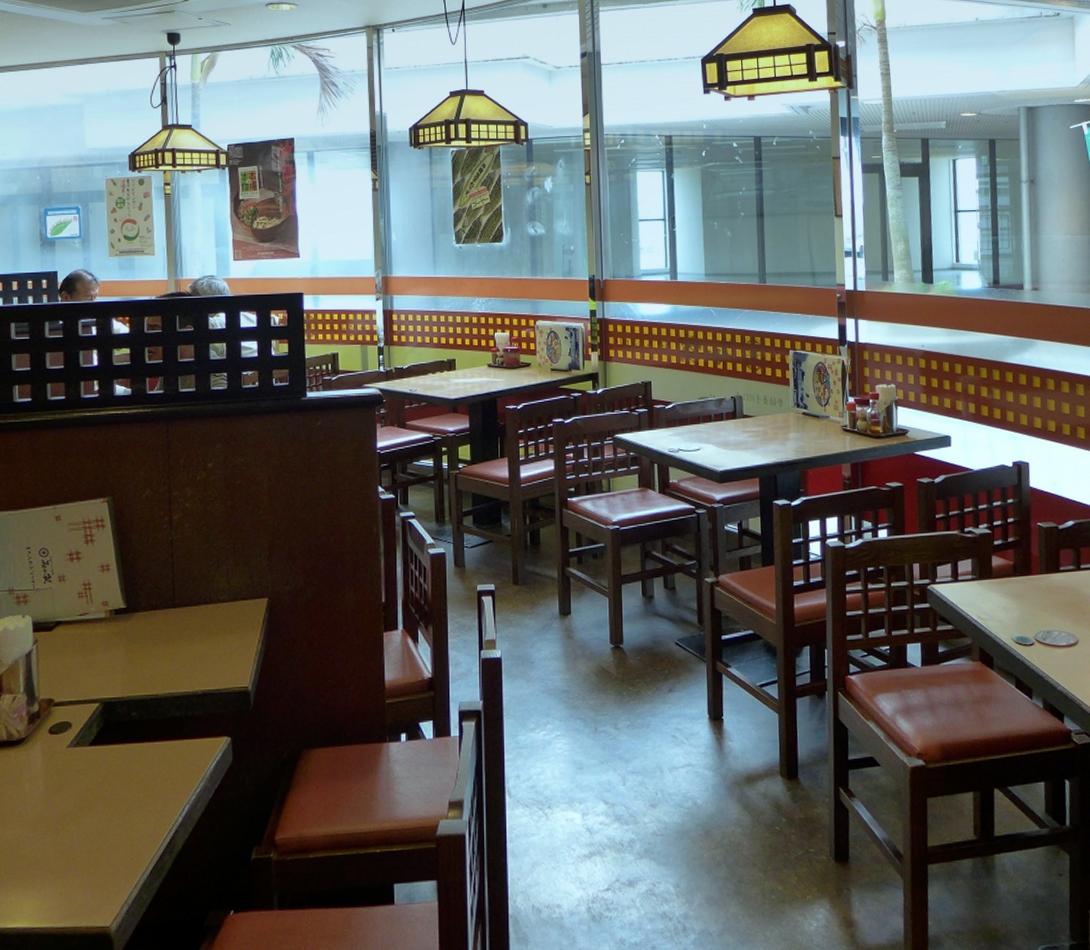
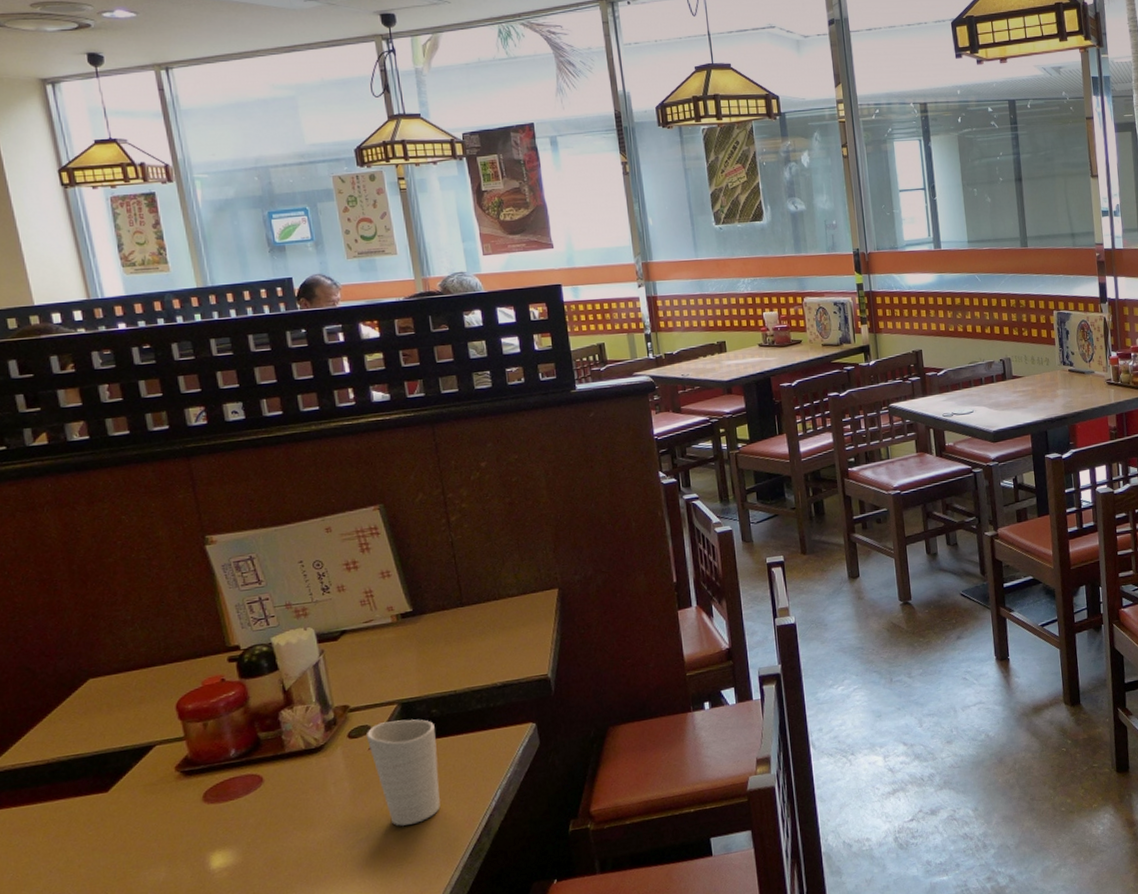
cup: none [65,720,133,833] -> present [365,719,440,826]

